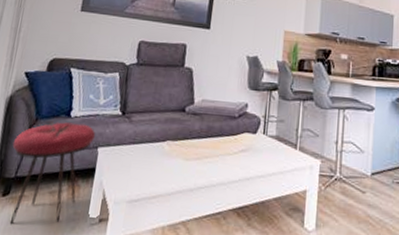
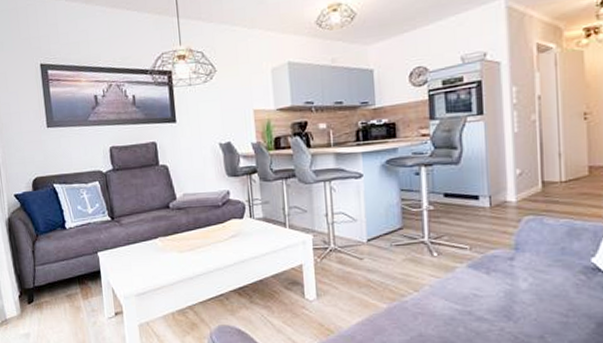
stool: present [9,122,96,225] -> none [23,233,93,326]

